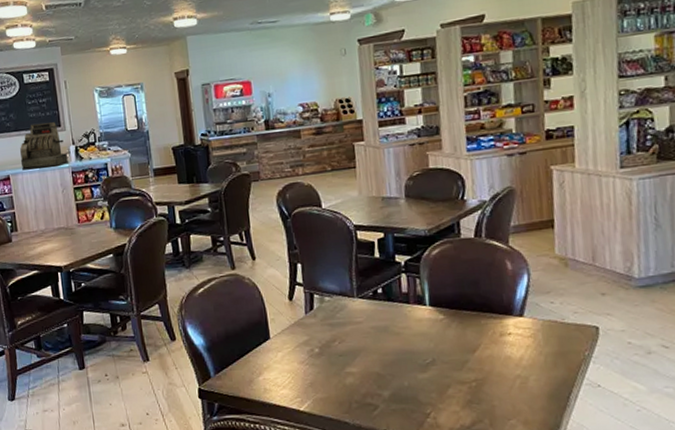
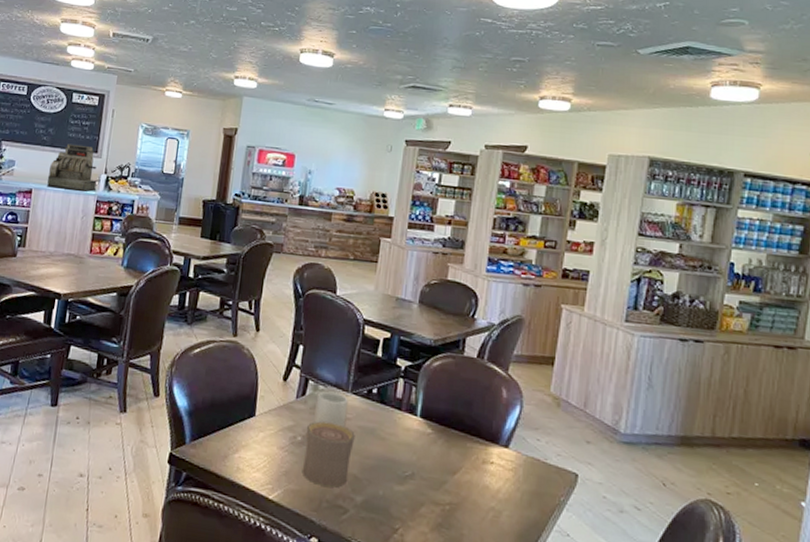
cup: none [321,329,372,389] -> present [303,421,355,488]
mug: none [325,300,359,333] -> present [314,391,349,428]

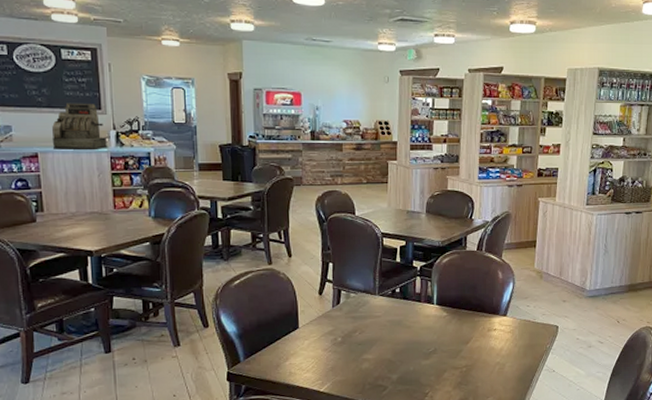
cup: present [303,421,355,488] -> none [344,322,386,373]
mug: present [314,391,349,428] -> none [350,297,378,325]

